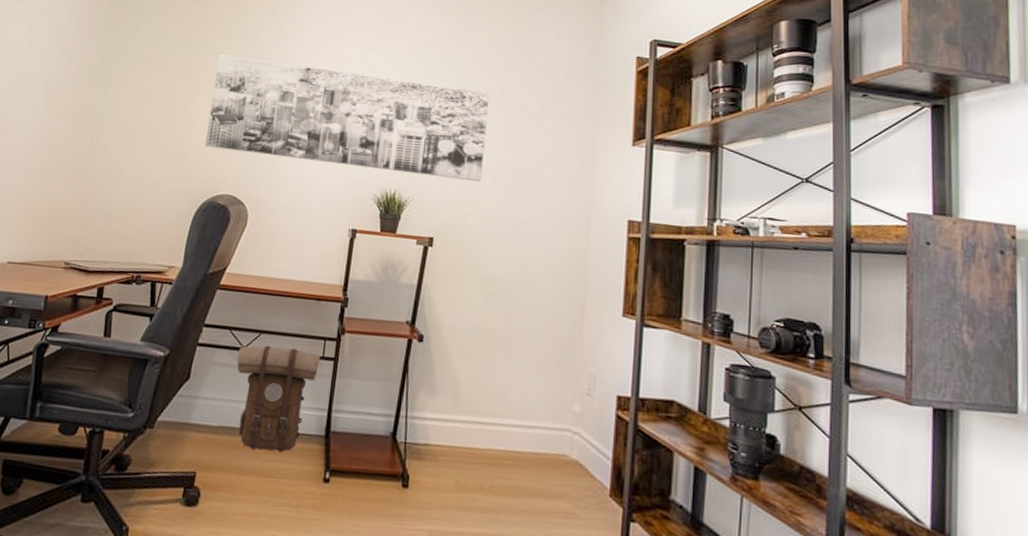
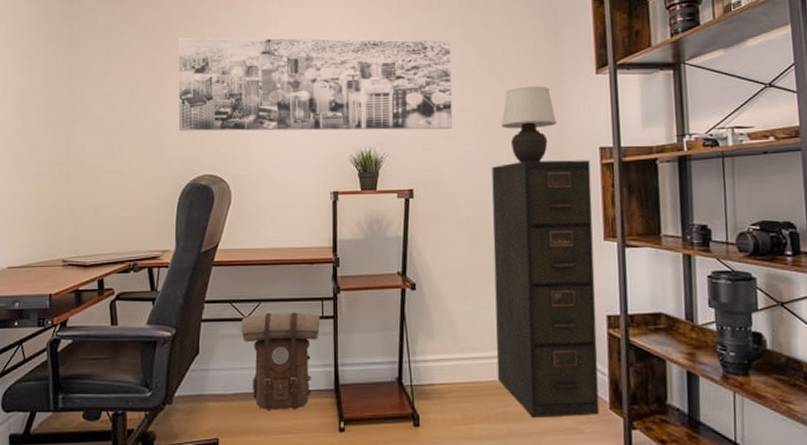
filing cabinet: none [496,223,617,501] -> present [491,160,600,418]
table lamp: none [531,148,587,228] -> present [501,86,556,163]

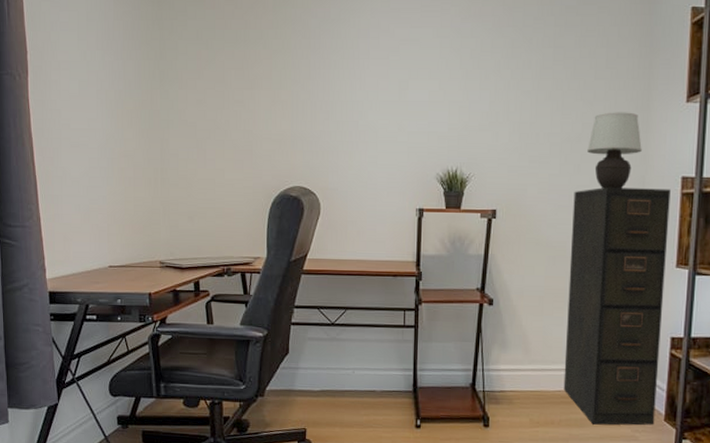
wall art: present [178,37,453,132] -> none [269,46,542,153]
backpack: present [241,312,321,410] -> none [328,319,402,407]

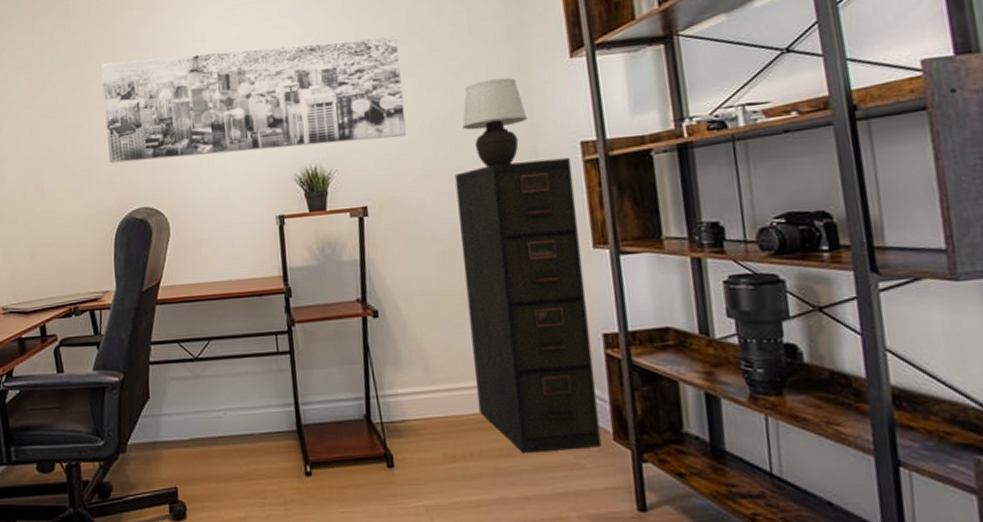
wall art: none [269,46,542,153] -> present [101,36,407,164]

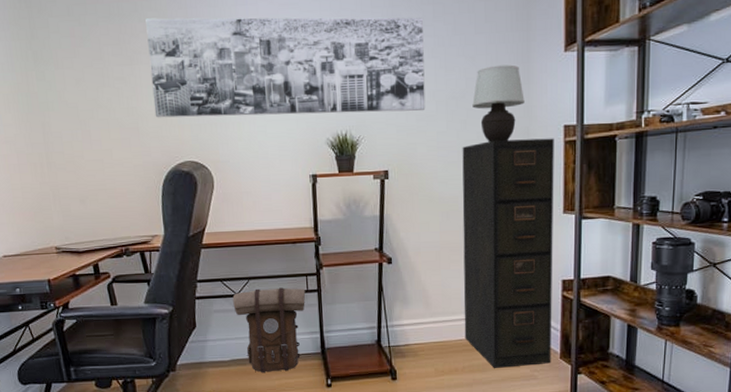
backpack: none [191,349,276,456] -> present [233,287,306,373]

